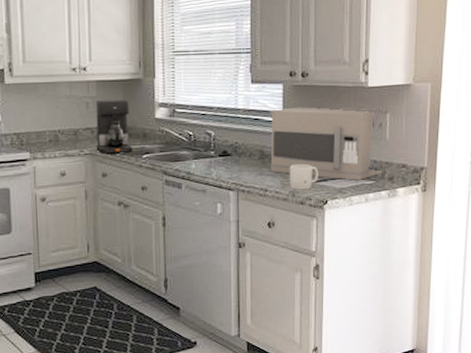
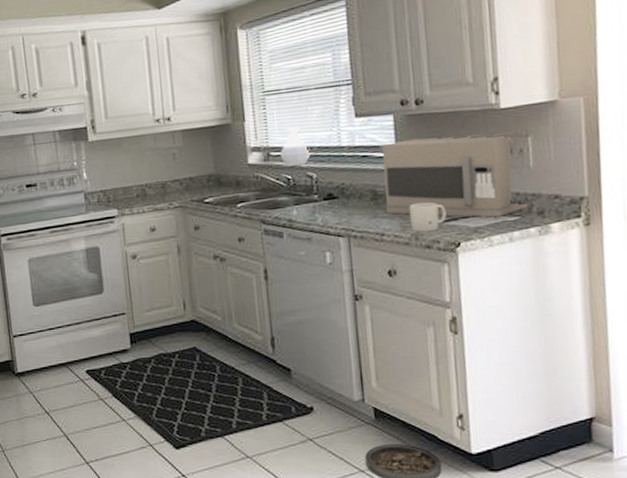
coffee maker: present [96,98,133,154] -> none [182,146,226,206]
soap dispenser: none [184,87,211,123] -> present [280,126,311,166]

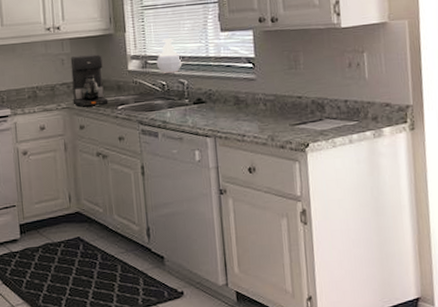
coffee maker: none [182,146,226,206] -> present [70,53,109,108]
microwave: present [382,133,528,218] -> none [243,49,365,122]
mug: present [408,202,447,233] -> none [265,107,298,134]

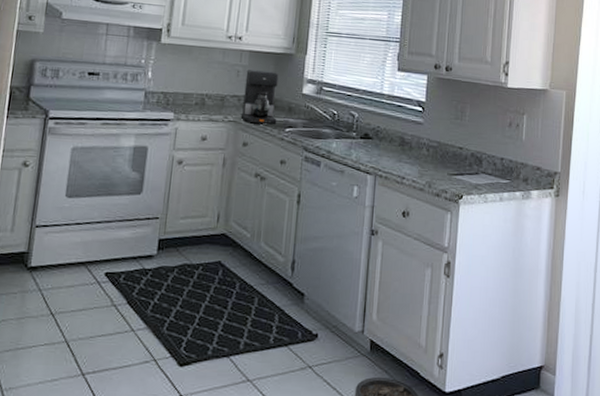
soap dispenser: present [156,38,183,73] -> none [331,68,357,104]

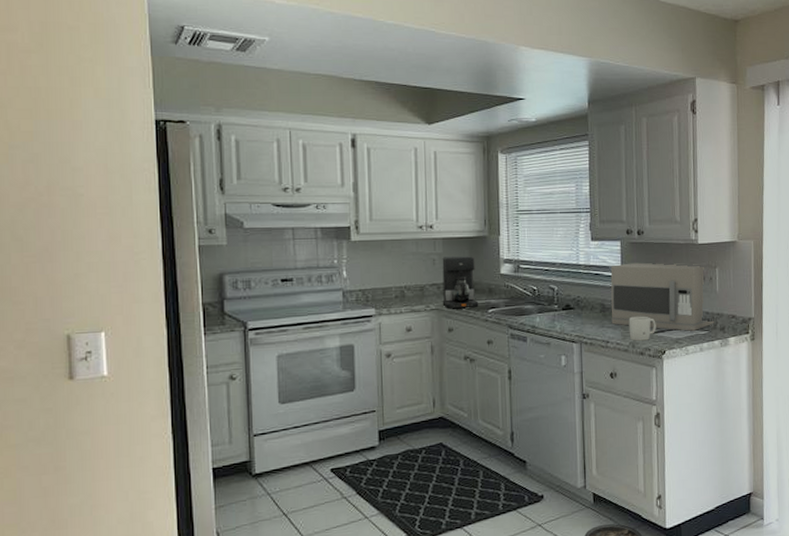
microwave: none [409,98,517,178] -> present [610,262,714,331]
mug: none [426,154,456,182] -> present [628,316,656,341]

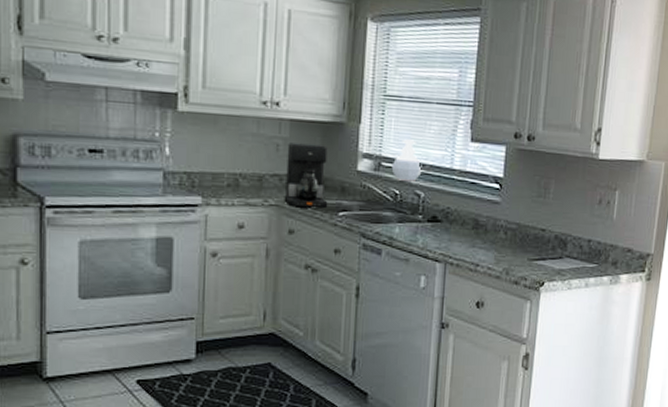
soap dispenser: none [528,244,554,278] -> present [391,139,422,181]
microwave: present [610,262,714,331] -> none [484,173,606,262]
mug: present [628,316,656,341] -> none [503,238,537,268]

